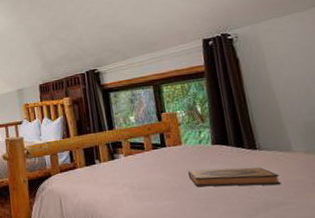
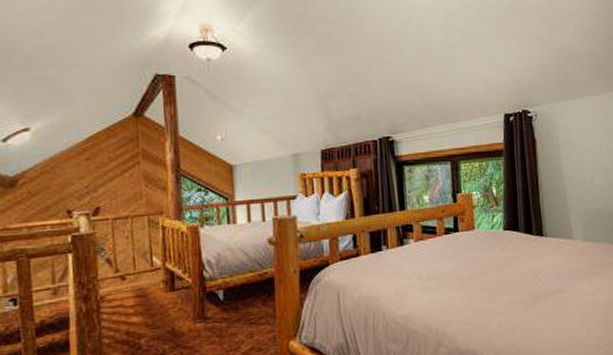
hardback book: present [187,167,282,187] -> none [477,255,561,276]

